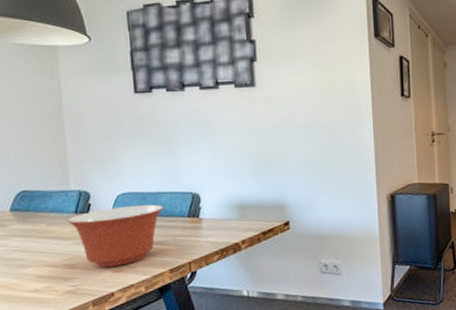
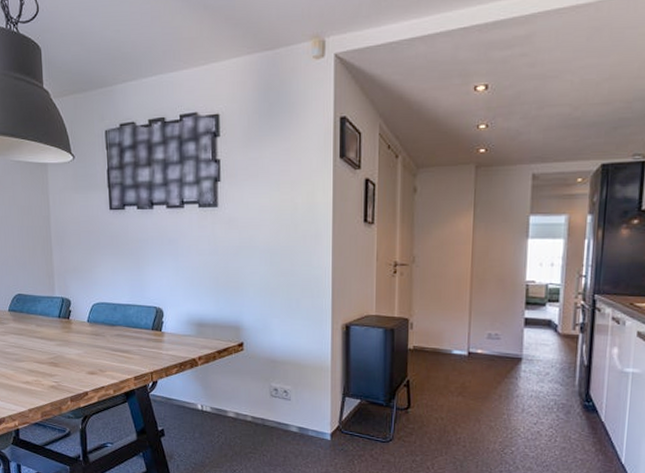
mixing bowl: present [67,204,164,267] -> none [52,314,131,369]

